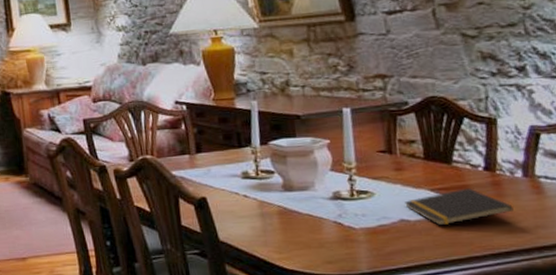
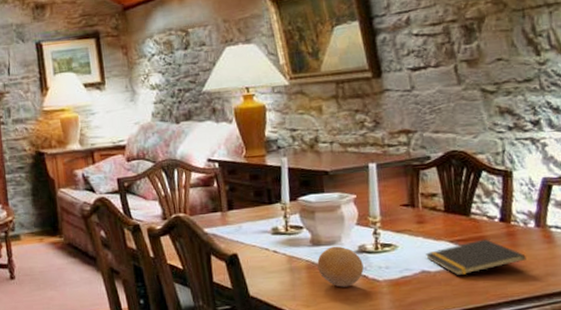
fruit: none [289,192,339,234] -> present [317,246,364,288]

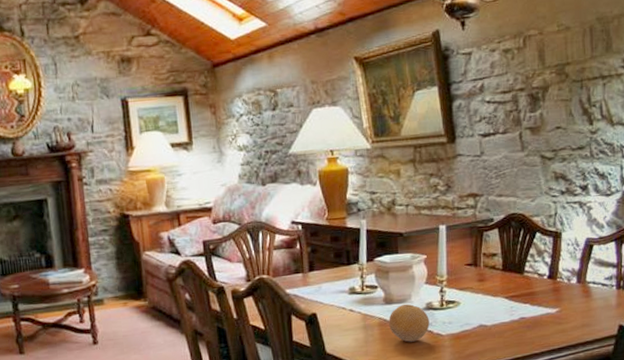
notepad: present [426,239,526,276] -> none [484,294,567,329]

